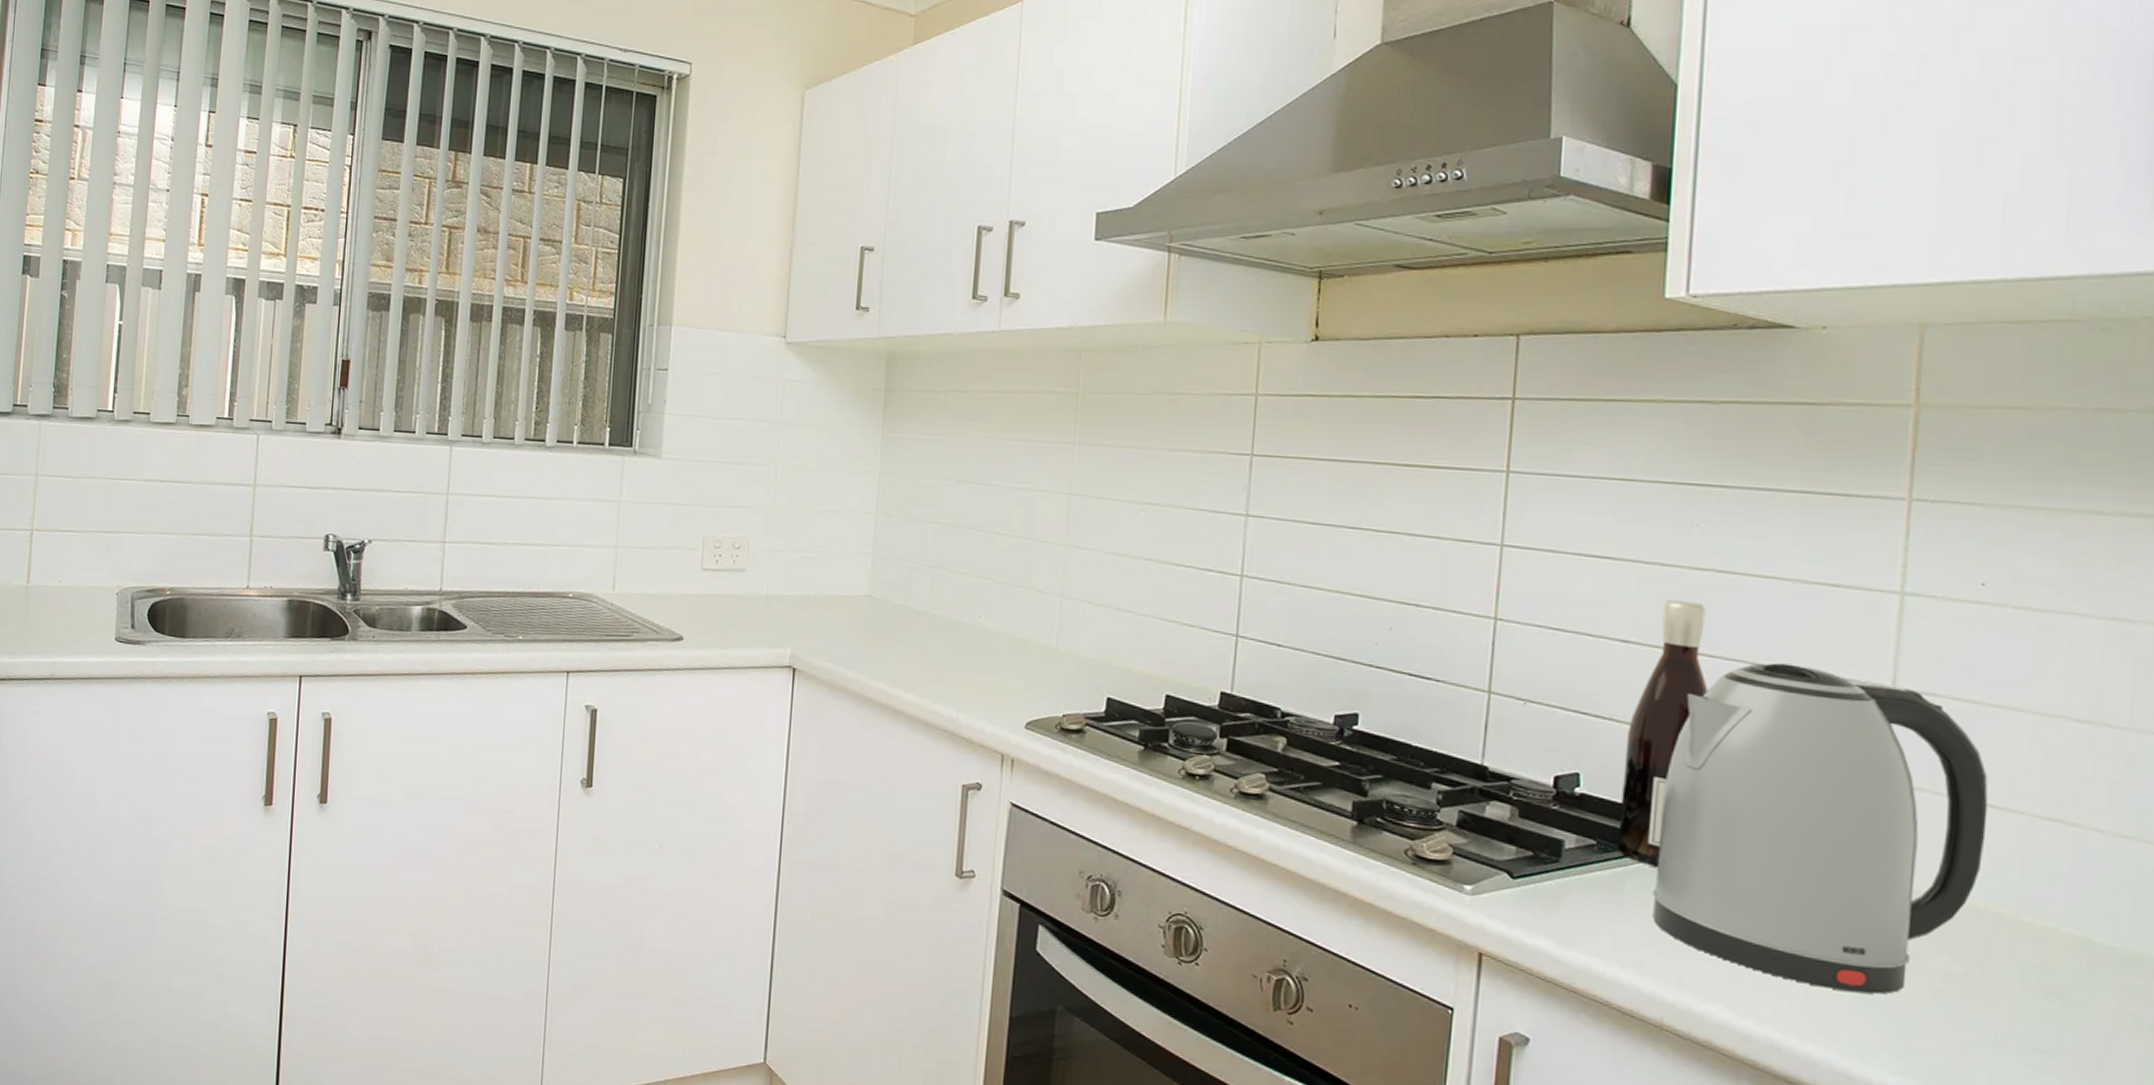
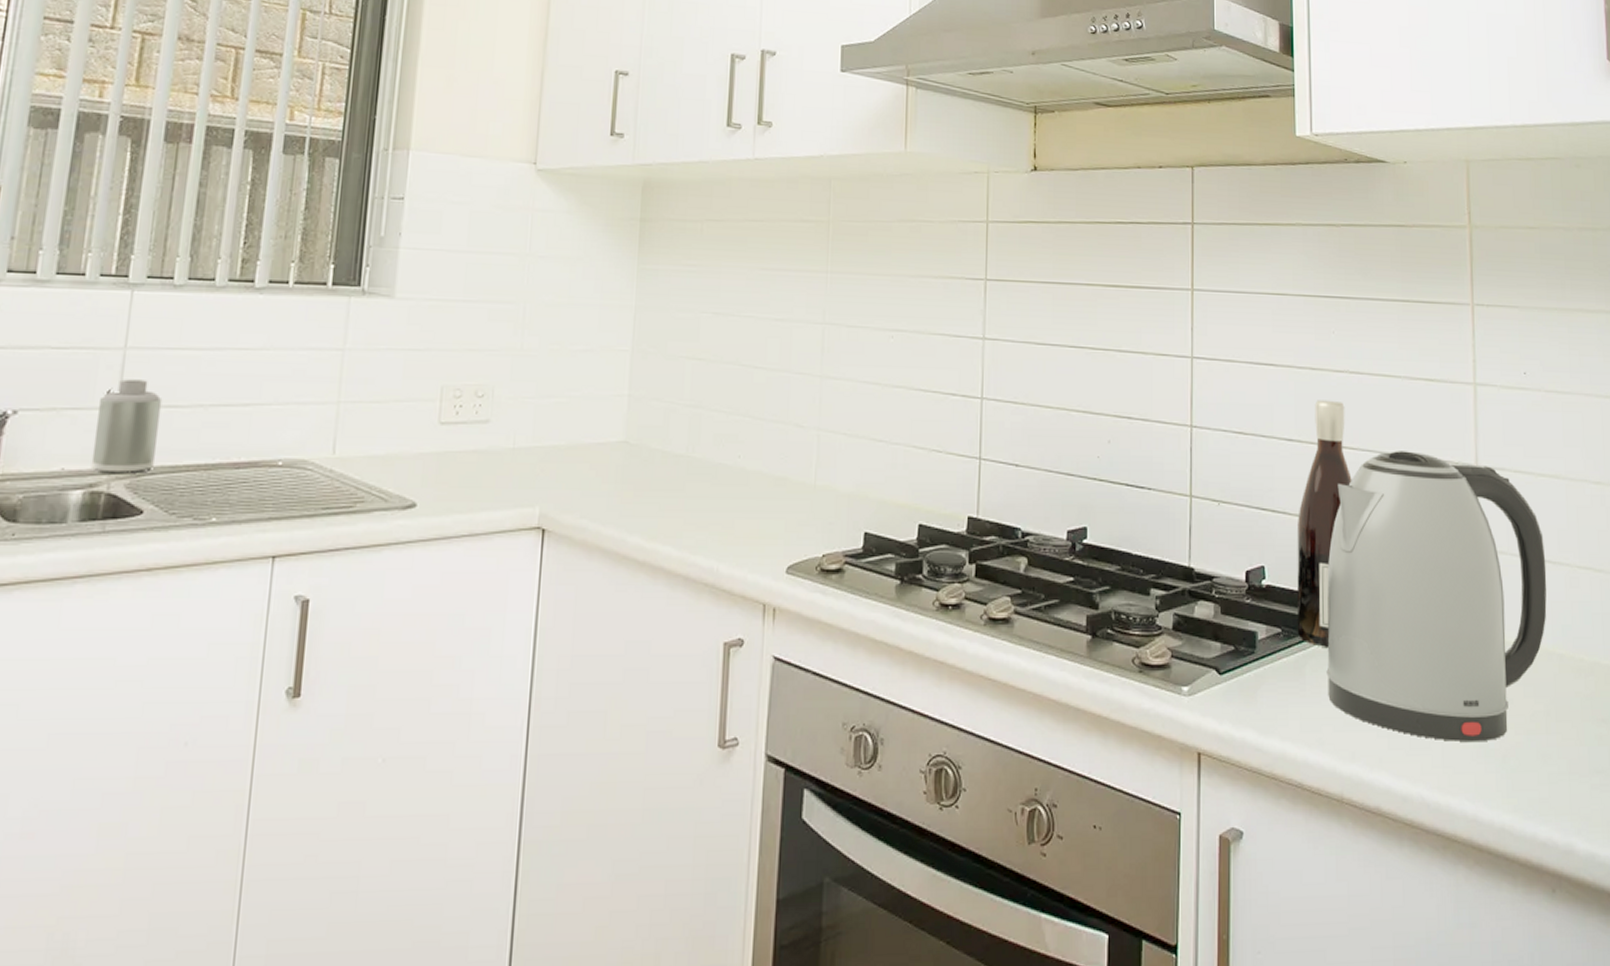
soap dispenser: none [426,519,478,596] -> present [90,379,163,474]

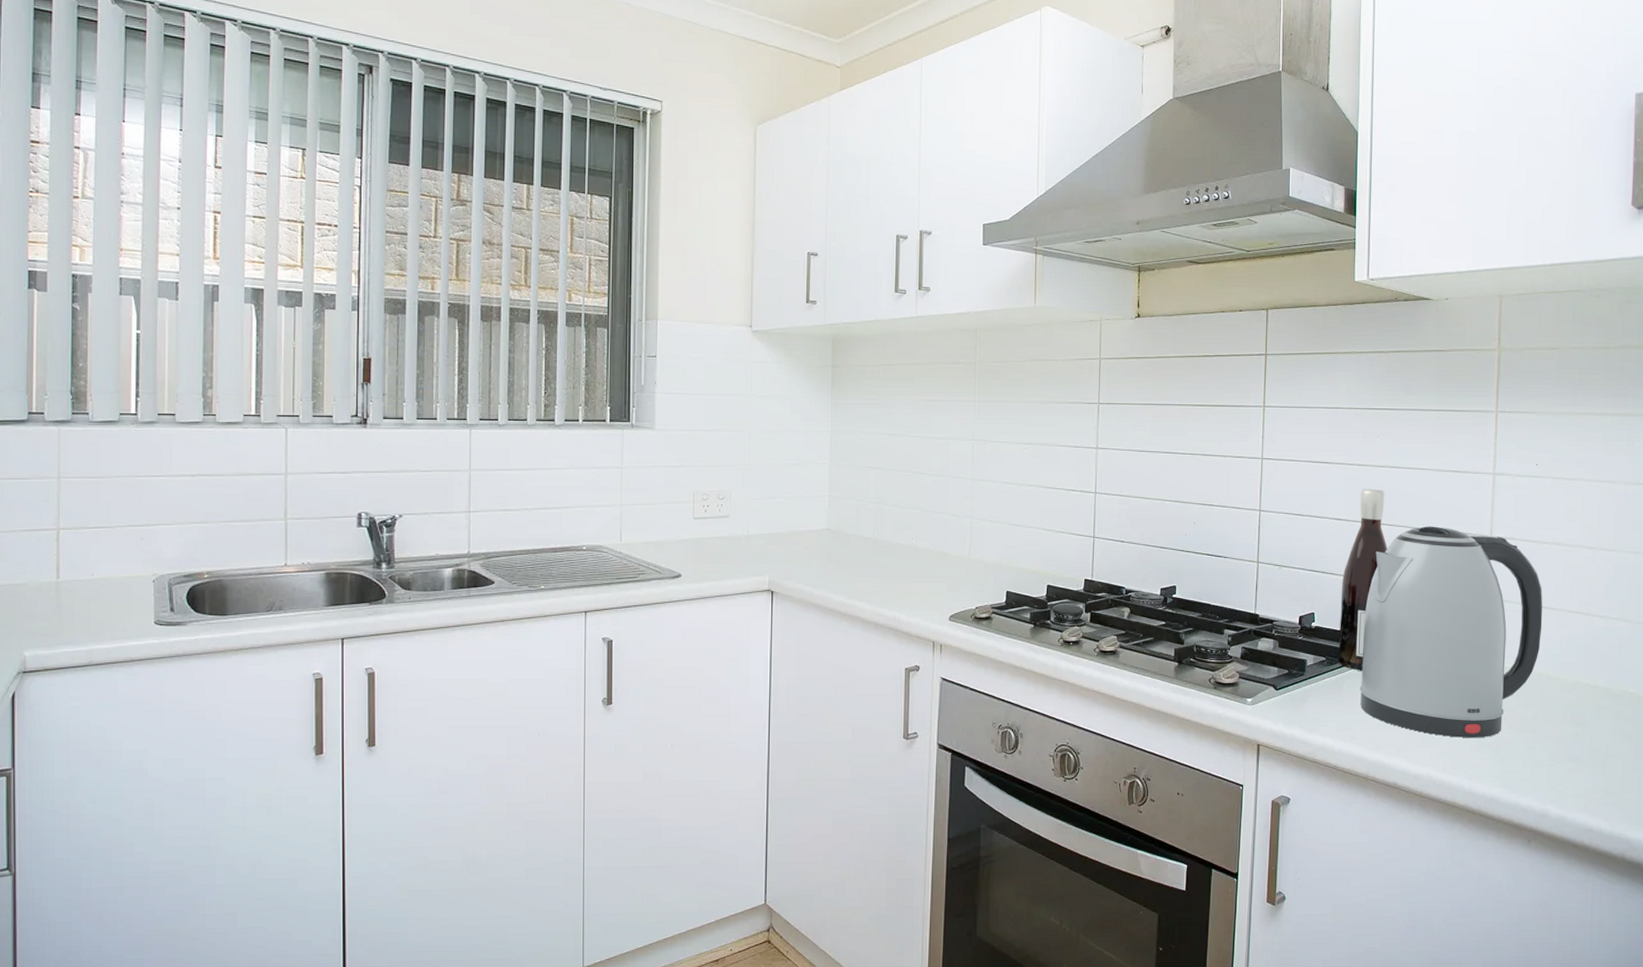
soap dispenser: present [90,379,163,474] -> none [456,492,499,557]

